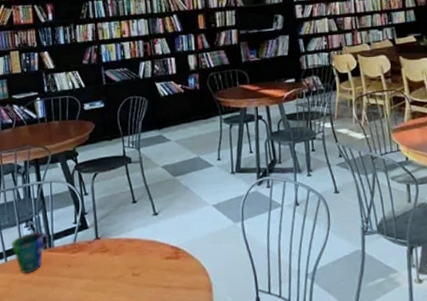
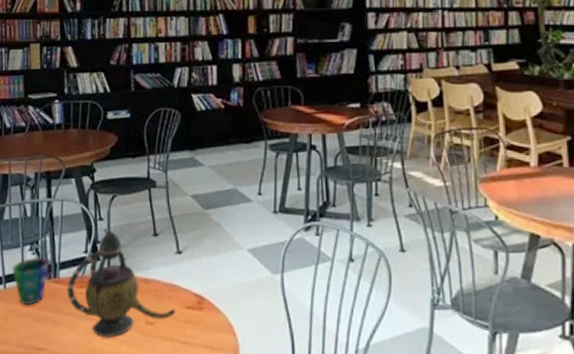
teapot: none [61,201,157,291] -> present [67,227,176,338]

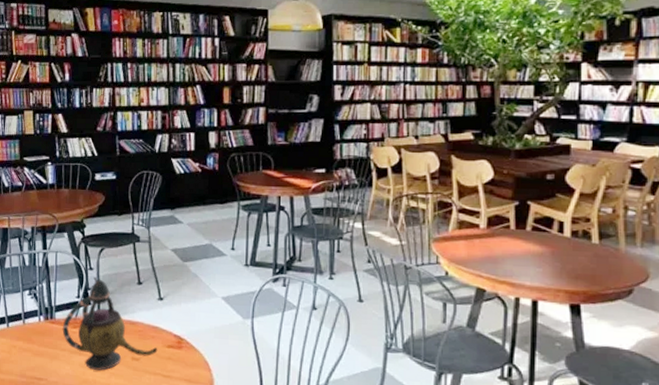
cup: present [12,257,53,305] -> none [14,300,50,341]

